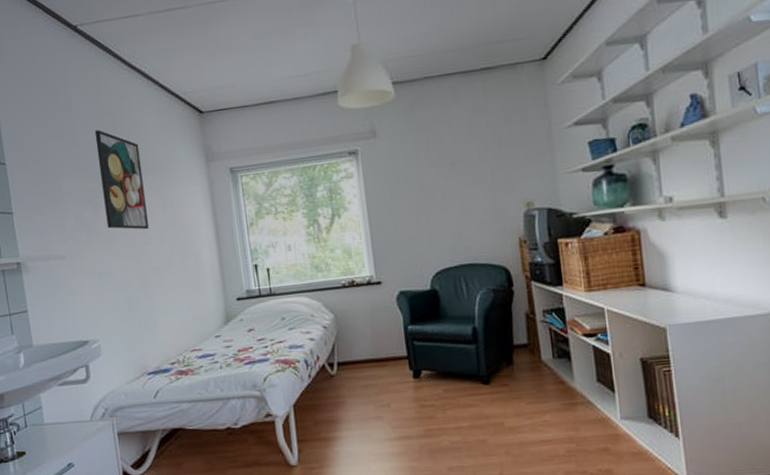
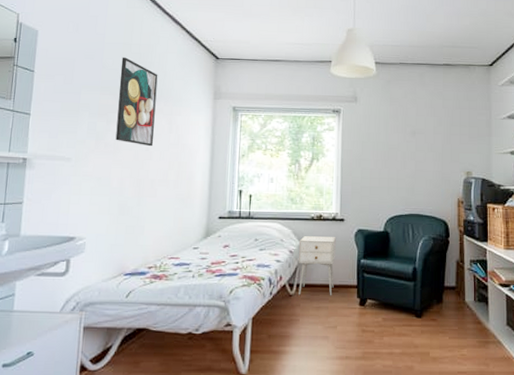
nightstand: none [332,304,381,375] -> present [298,236,337,296]

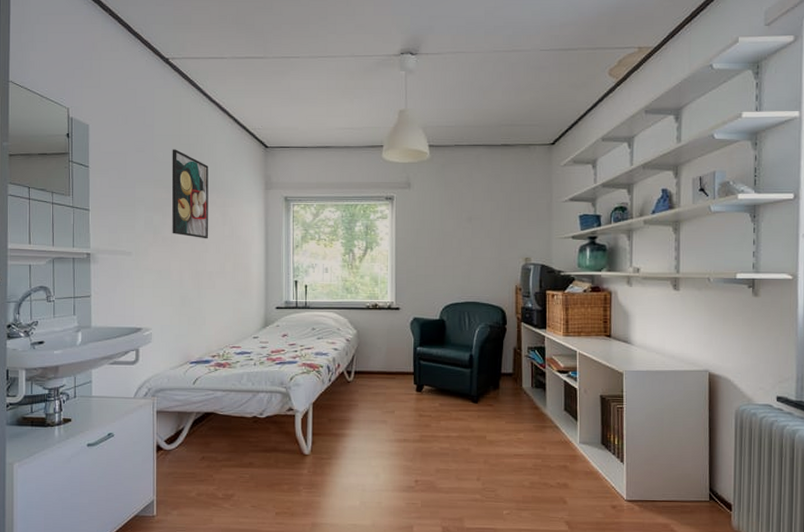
nightstand: present [298,236,337,296] -> none [355,325,393,383]

